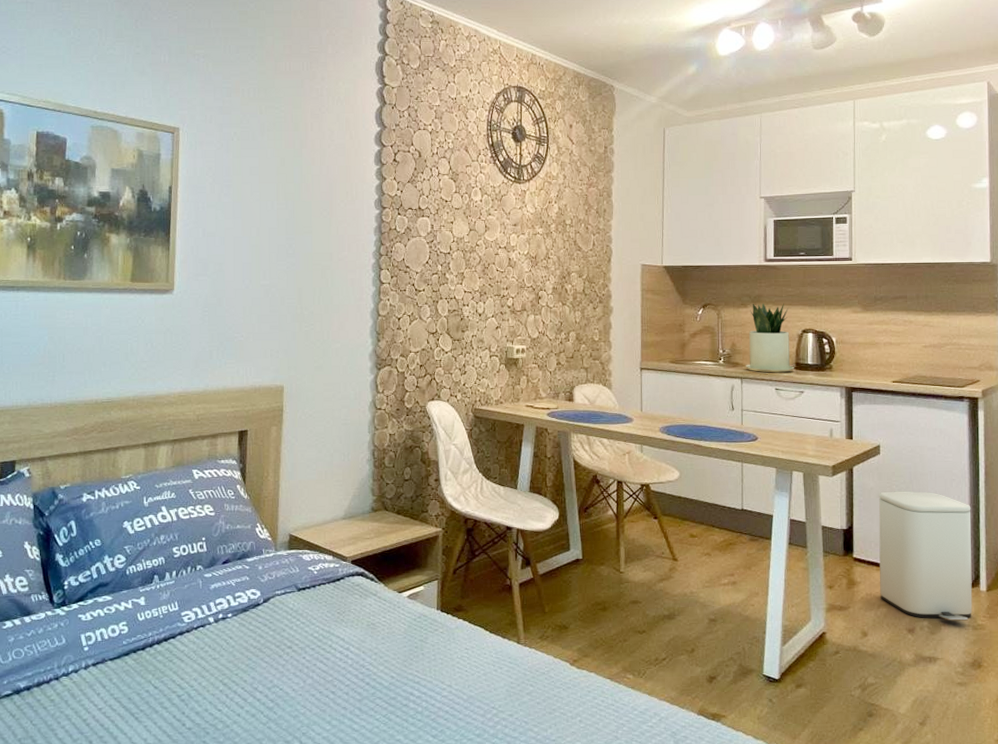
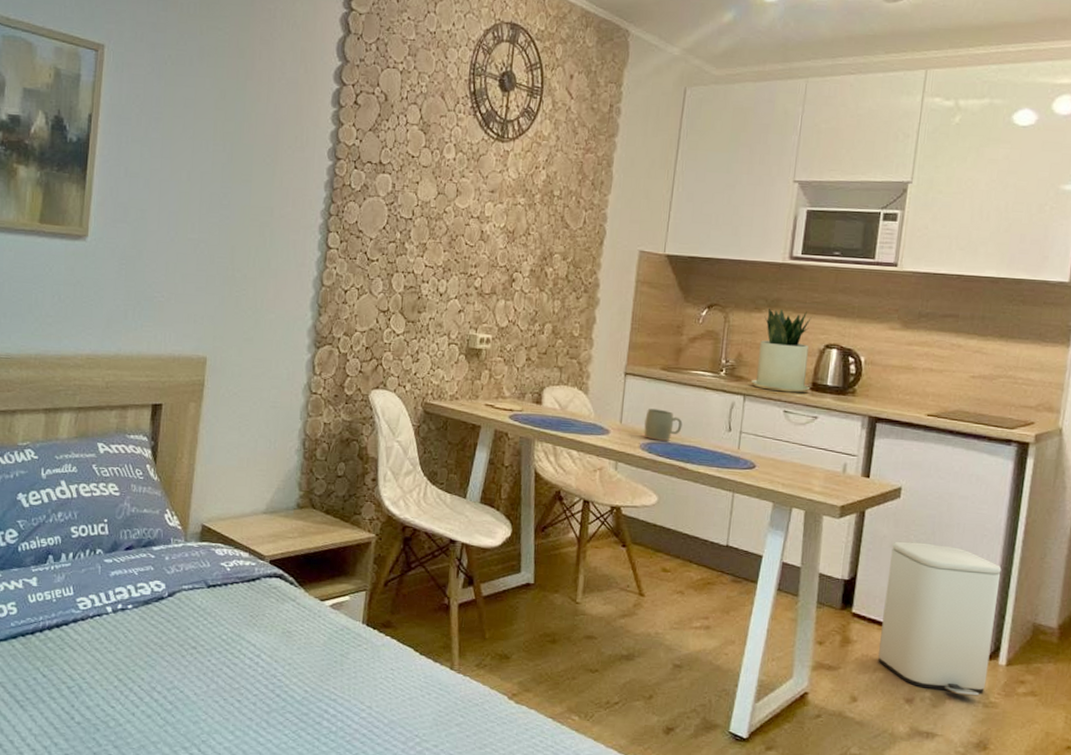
mug: none [661,397,693,424] -> present [644,409,683,441]

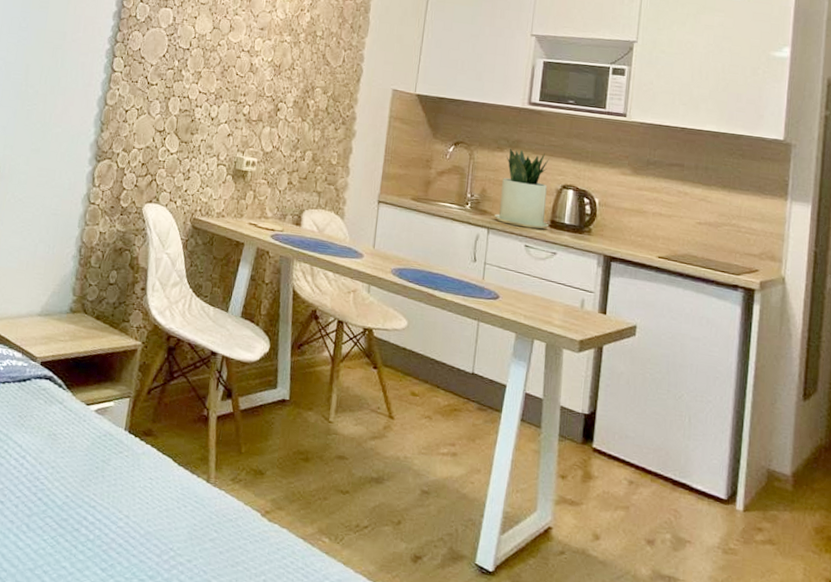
mug: present [644,409,683,441] -> none [395,236,431,268]
pedal bin: present [877,541,1002,696] -> none [618,378,734,542]

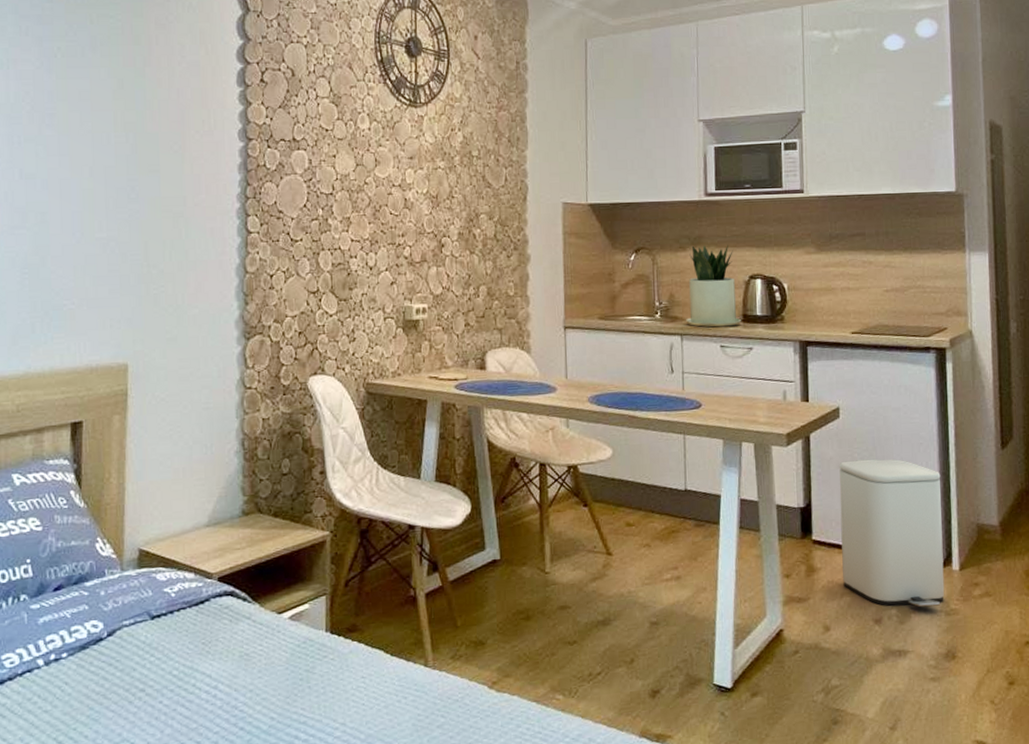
pedal bin: none [618,378,734,542] -> present [839,459,945,607]

